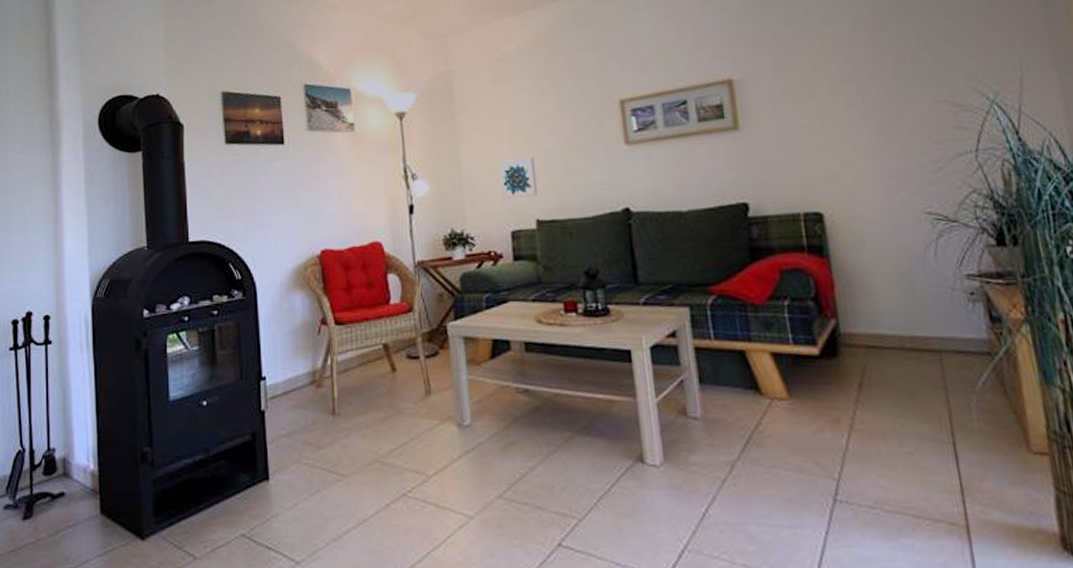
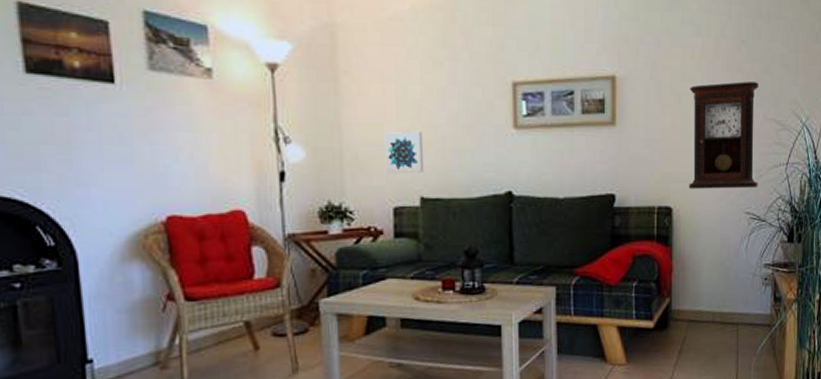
pendulum clock: none [825,62,939,190] -> present [688,81,759,189]

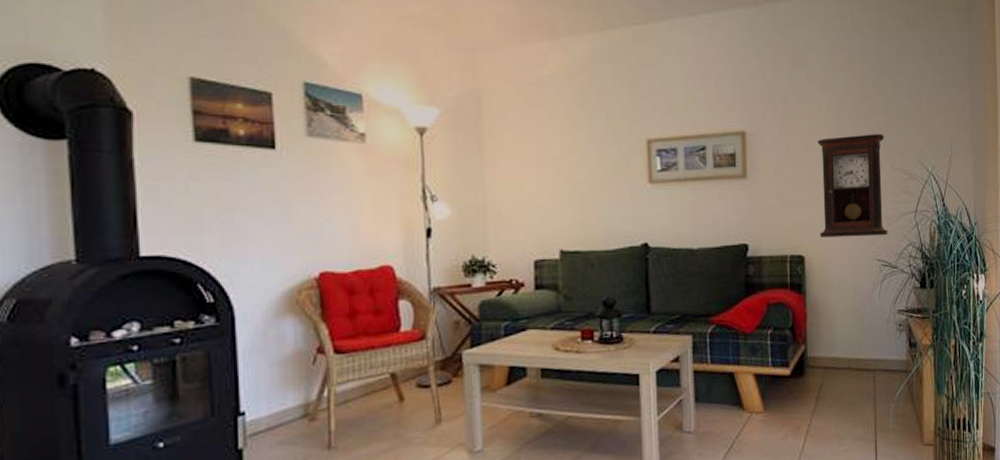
wall art: present [384,131,424,174] -> none [525,187,564,229]

